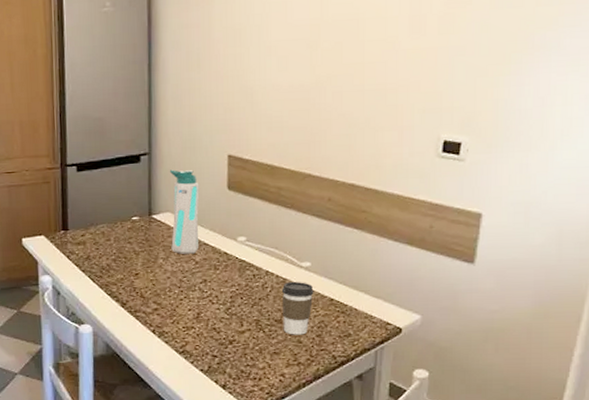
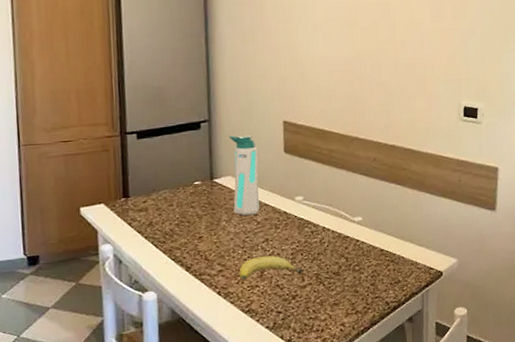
fruit: none [174,297,241,320] -> present [239,255,302,279]
coffee cup: present [281,282,314,335] -> none [337,235,366,286]

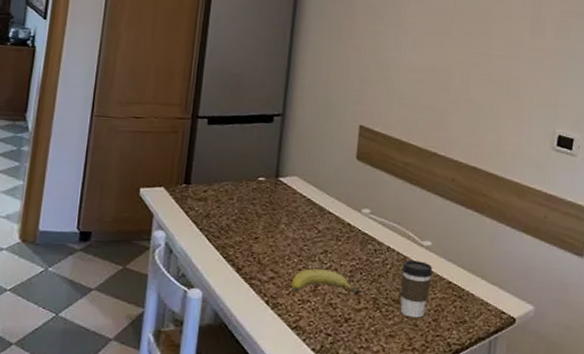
water bottle: present [229,135,260,216] -> none [295,133,329,222]
coffee cup: none [337,235,366,286] -> present [400,260,433,318]

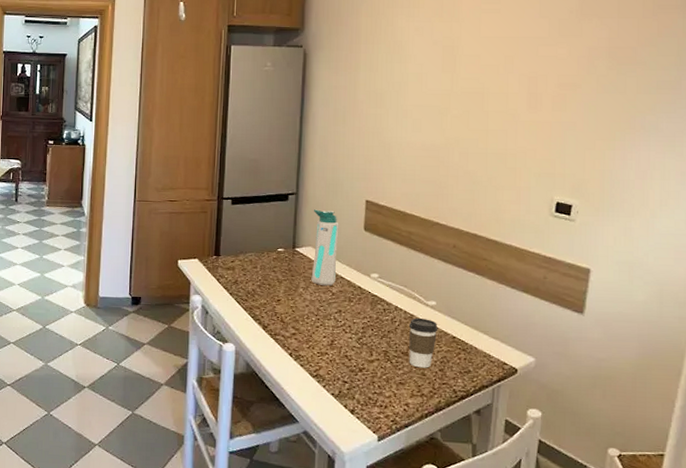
fruit: present [291,269,359,294] -> none [310,326,371,348]
water bottle: none [295,133,329,222] -> present [311,209,339,286]

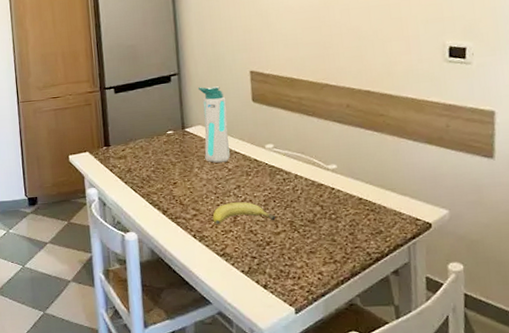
fruit: none [310,326,371,348] -> present [212,202,276,224]
coffee cup: present [408,318,438,368] -> none [311,183,343,234]

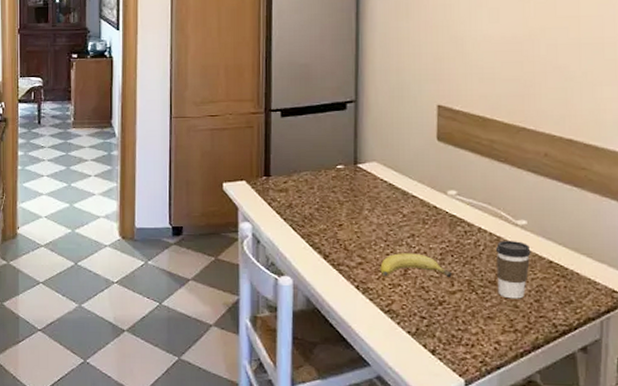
water bottle: present [197,86,231,163] -> none [376,118,408,206]
coffee cup: none [311,183,343,234] -> present [495,241,531,299]

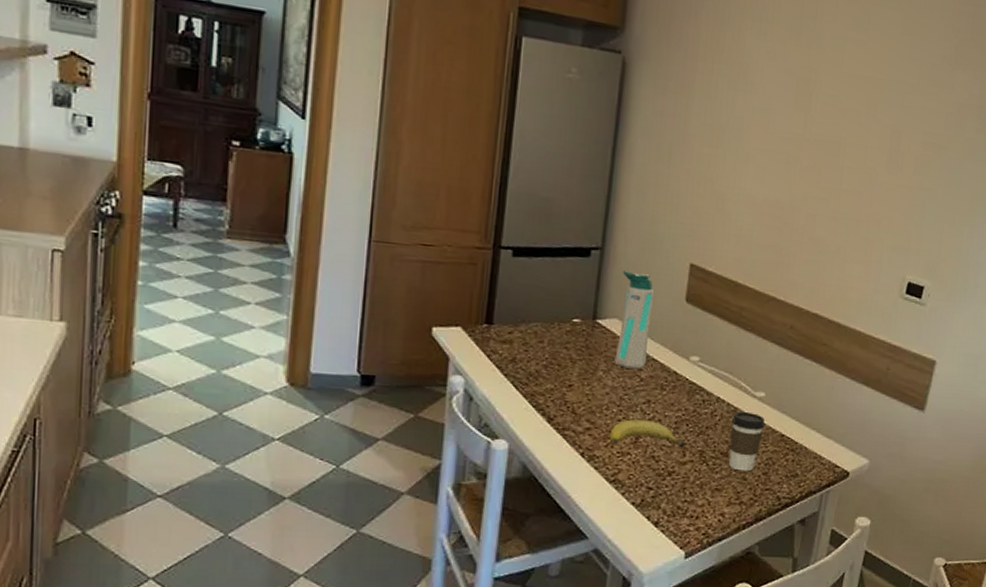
water bottle: none [376,118,408,206] -> present [614,271,655,369]

